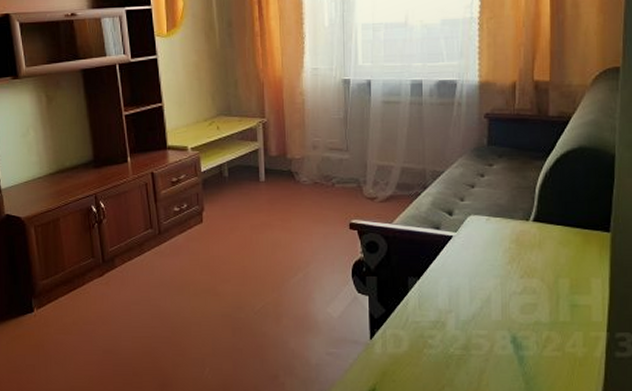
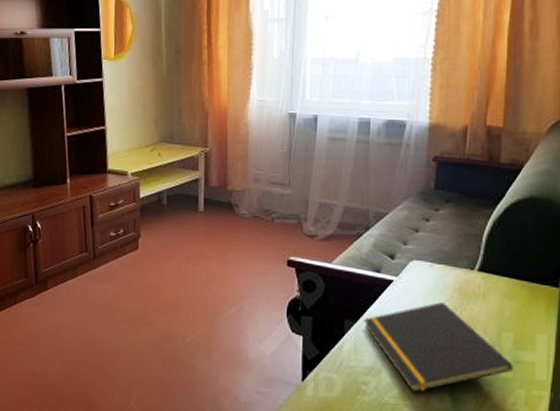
notepad: none [426,254,571,343] -> present [363,302,513,393]

